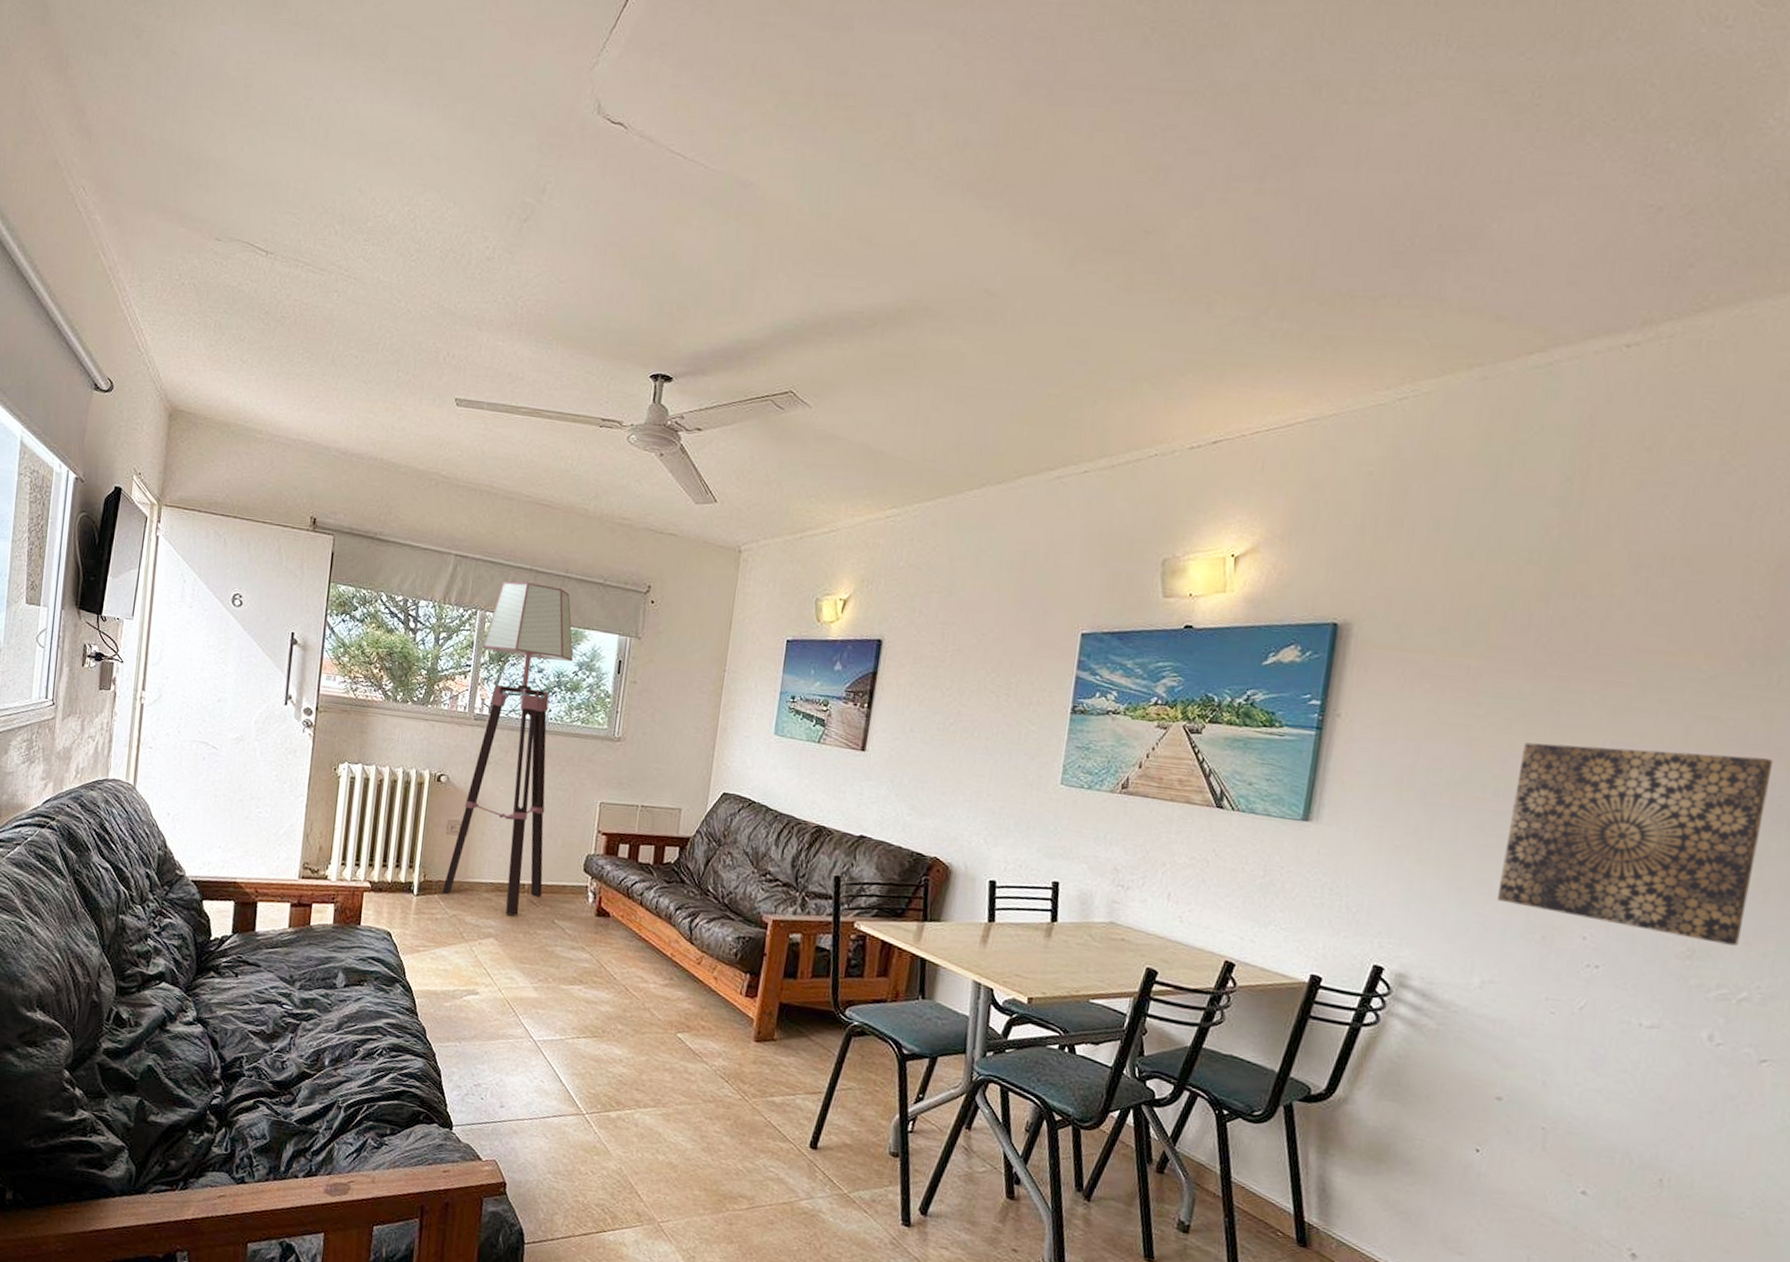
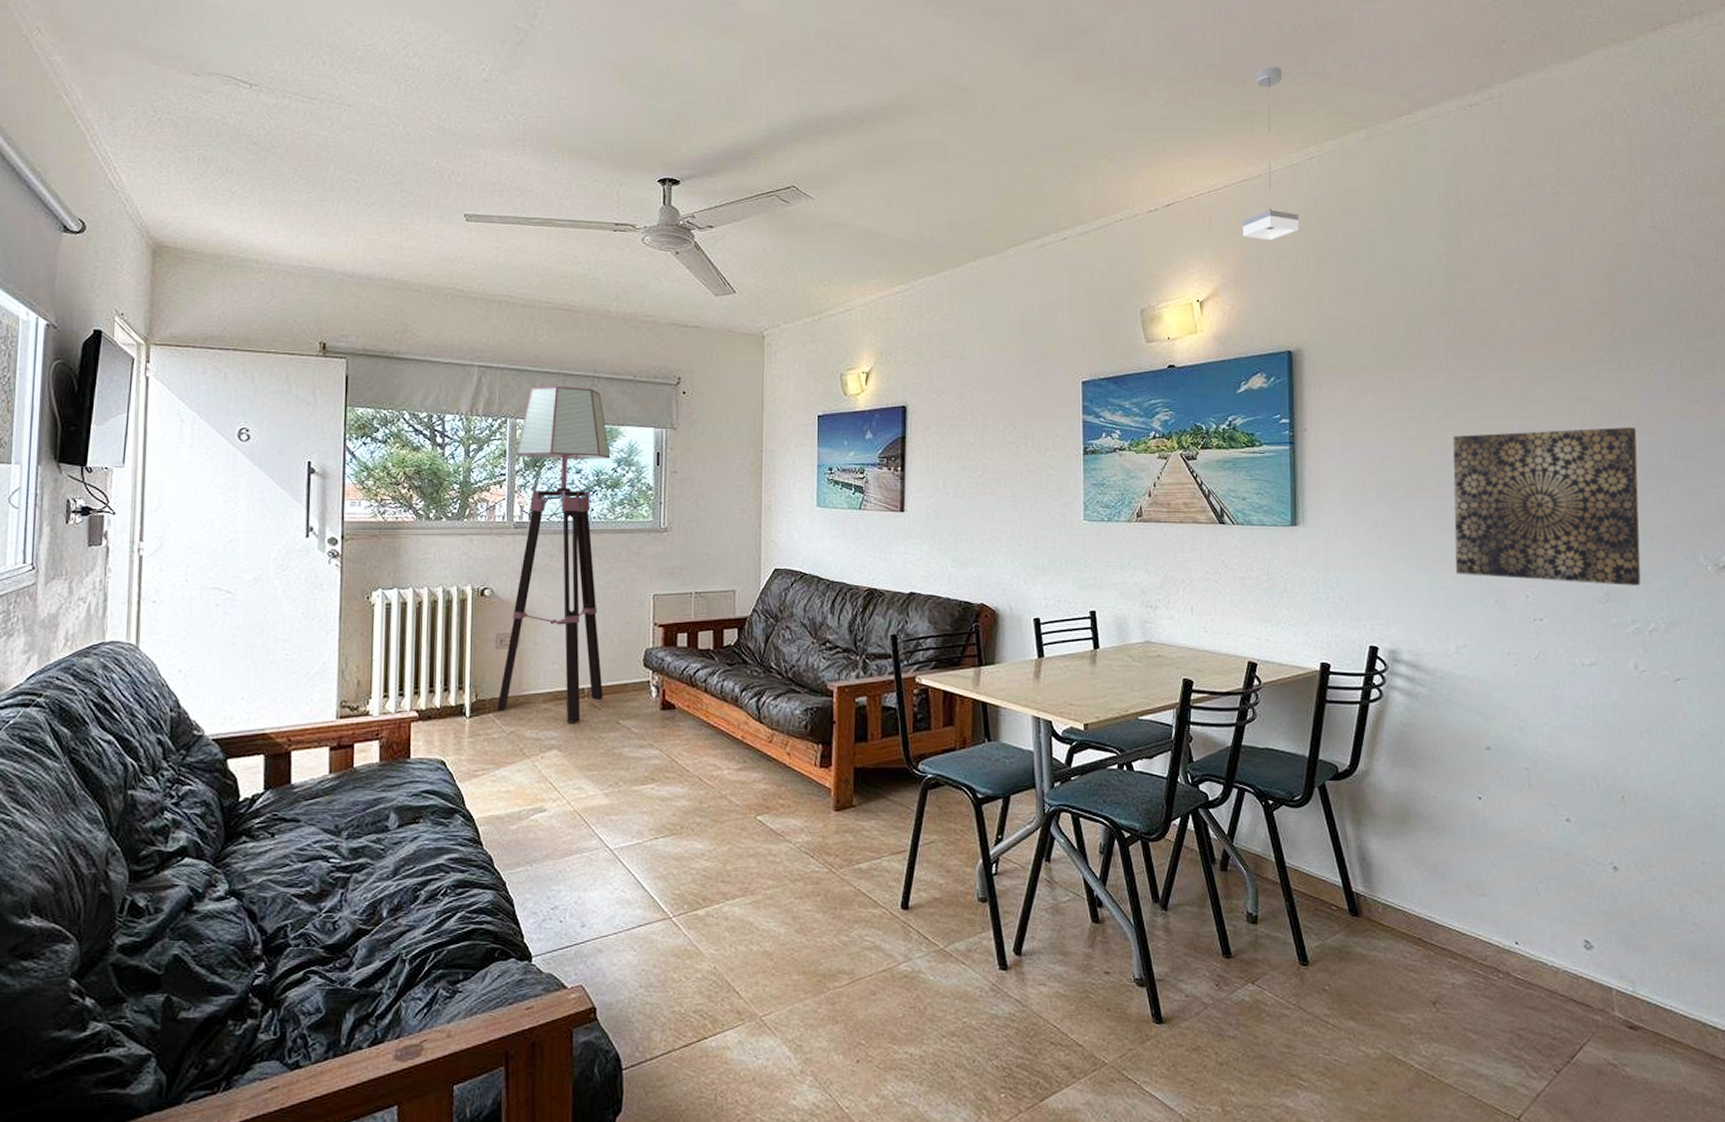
pendant lamp: none [1300,284,1385,493] -> present [1242,67,1299,241]

